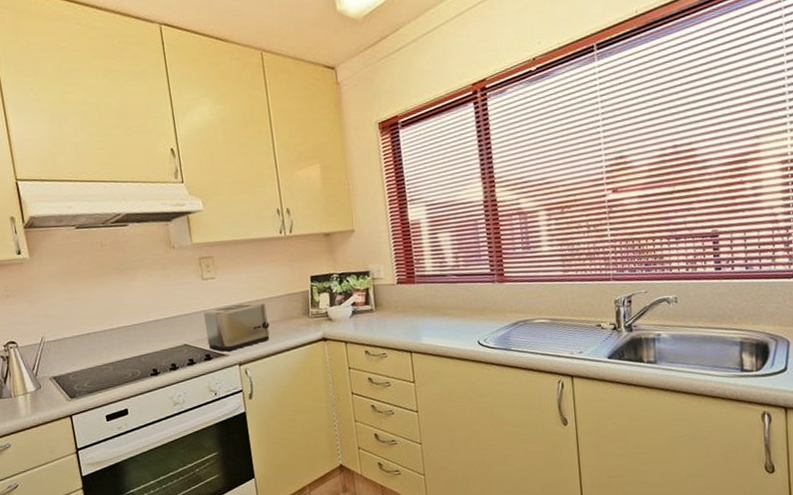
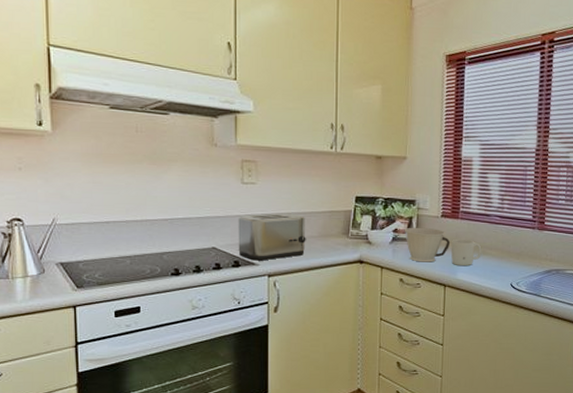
teacup: none [362,296,411,332] -> present [404,227,451,262]
mug: none [411,302,444,331] -> present [451,239,482,267]

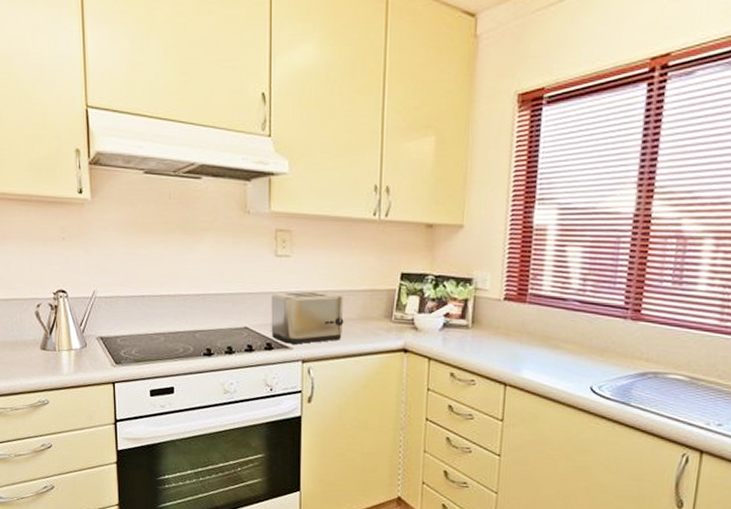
teacup: present [404,227,451,262] -> none [457,311,515,355]
mug: present [451,239,482,267] -> none [514,327,555,363]

